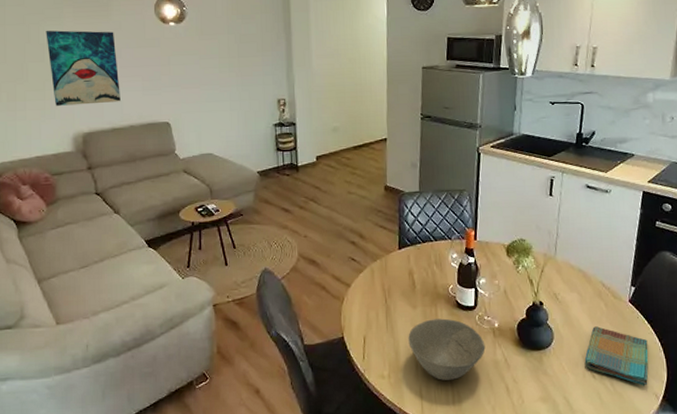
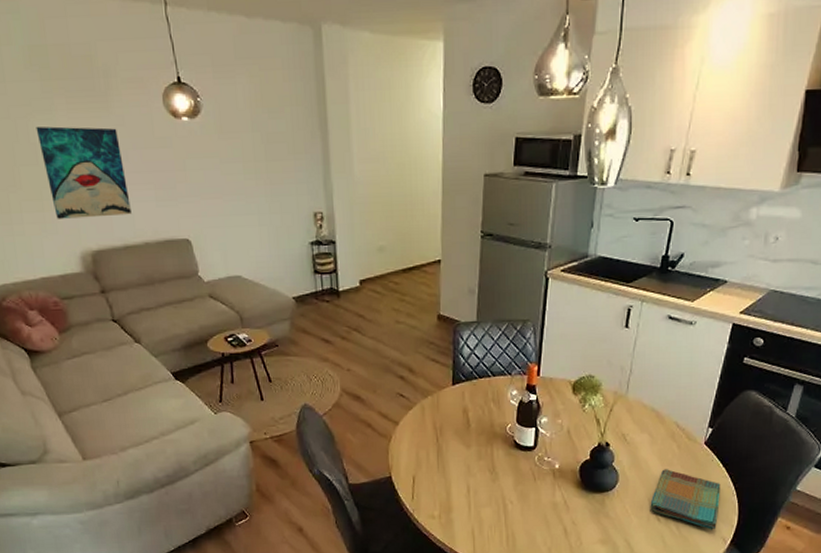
bowl: present [408,318,486,380] -> none [461,459,544,521]

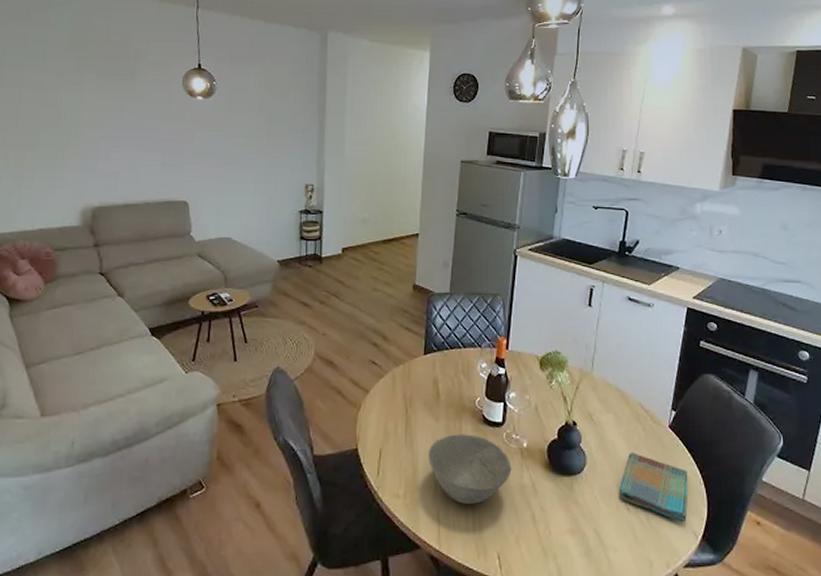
wall art: present [36,126,131,219] -> none [63,96,138,177]
bowl: none [461,459,544,521] -> present [428,434,512,504]

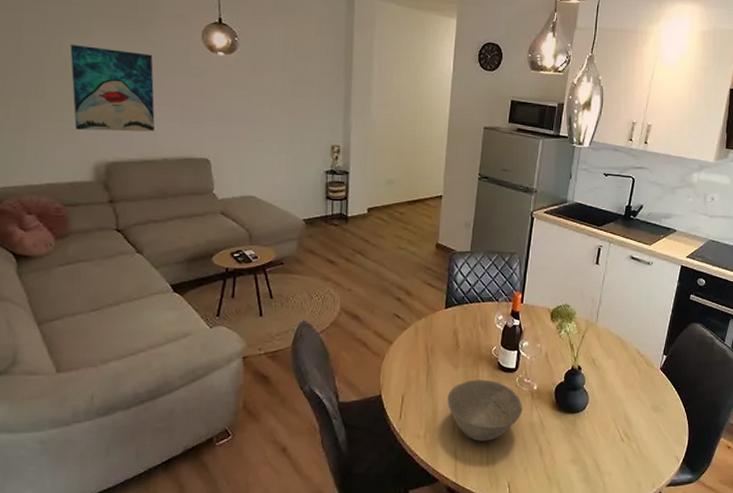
wall art: none [63,96,138,177] -> present [70,45,155,132]
dish towel: present [619,453,688,523] -> none [615,392,674,450]

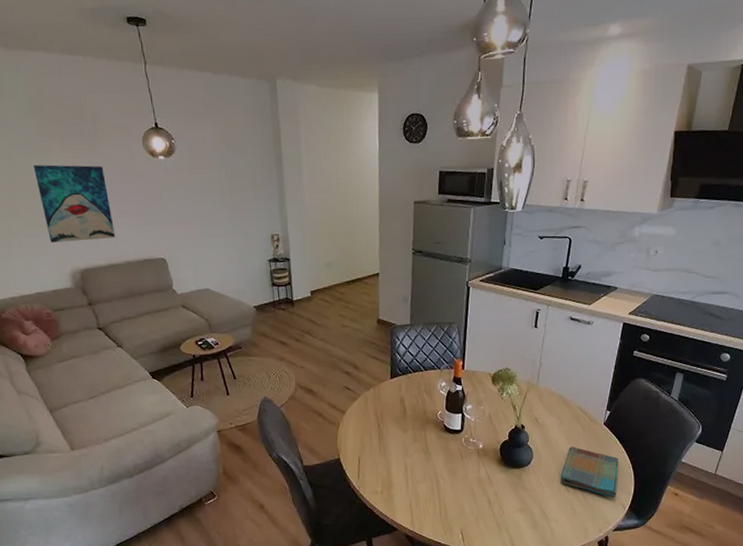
bowl: present [447,379,523,441] -> none [399,441,470,495]
dish towel: none [615,392,674,450] -> present [560,446,619,498]

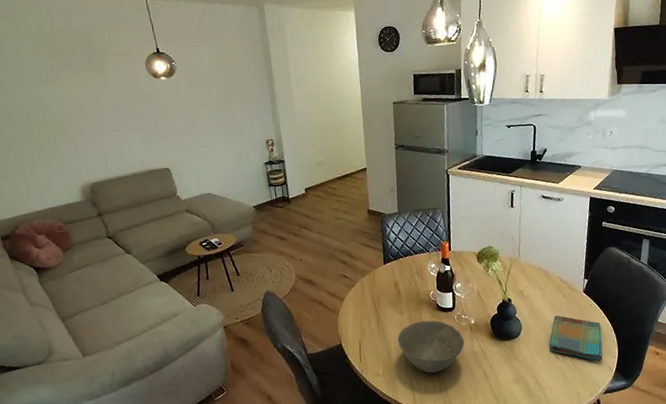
wall art: present [33,164,115,243] -> none [45,89,122,161]
bowl: none [399,441,470,495] -> present [397,320,465,373]

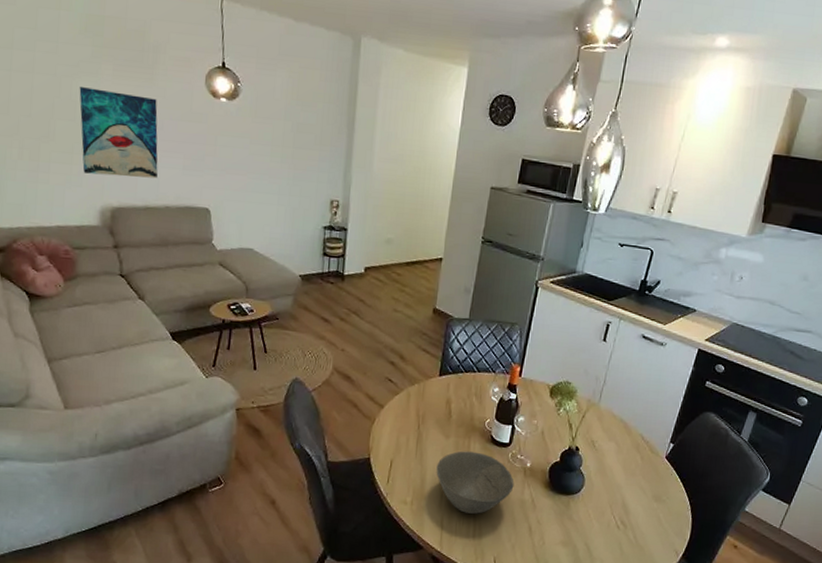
wall art: none [45,89,122,161] -> present [79,87,158,179]
dish towel: present [549,315,603,362] -> none [611,478,677,542]

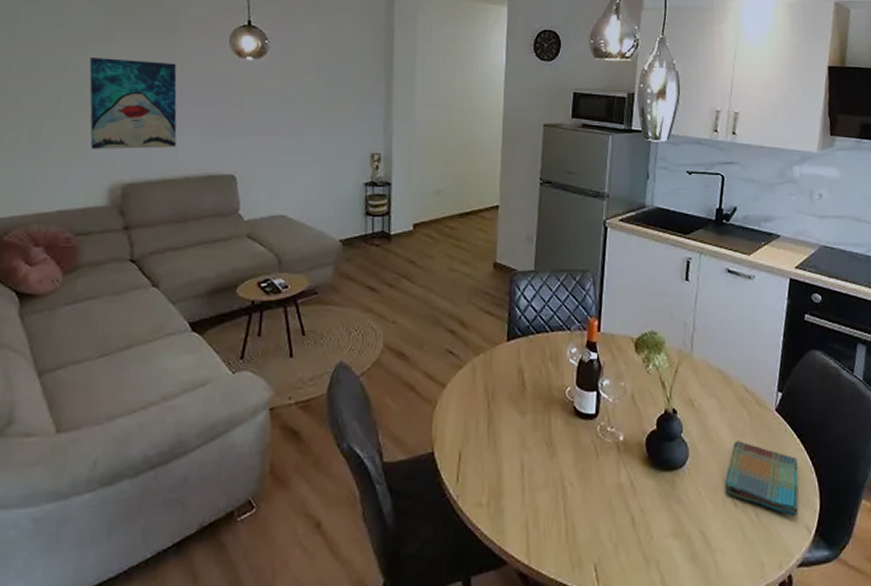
bowl: present [436,451,515,514] -> none [514,429,608,510]
dish towel: none [611,478,677,542] -> present [725,441,799,517]

